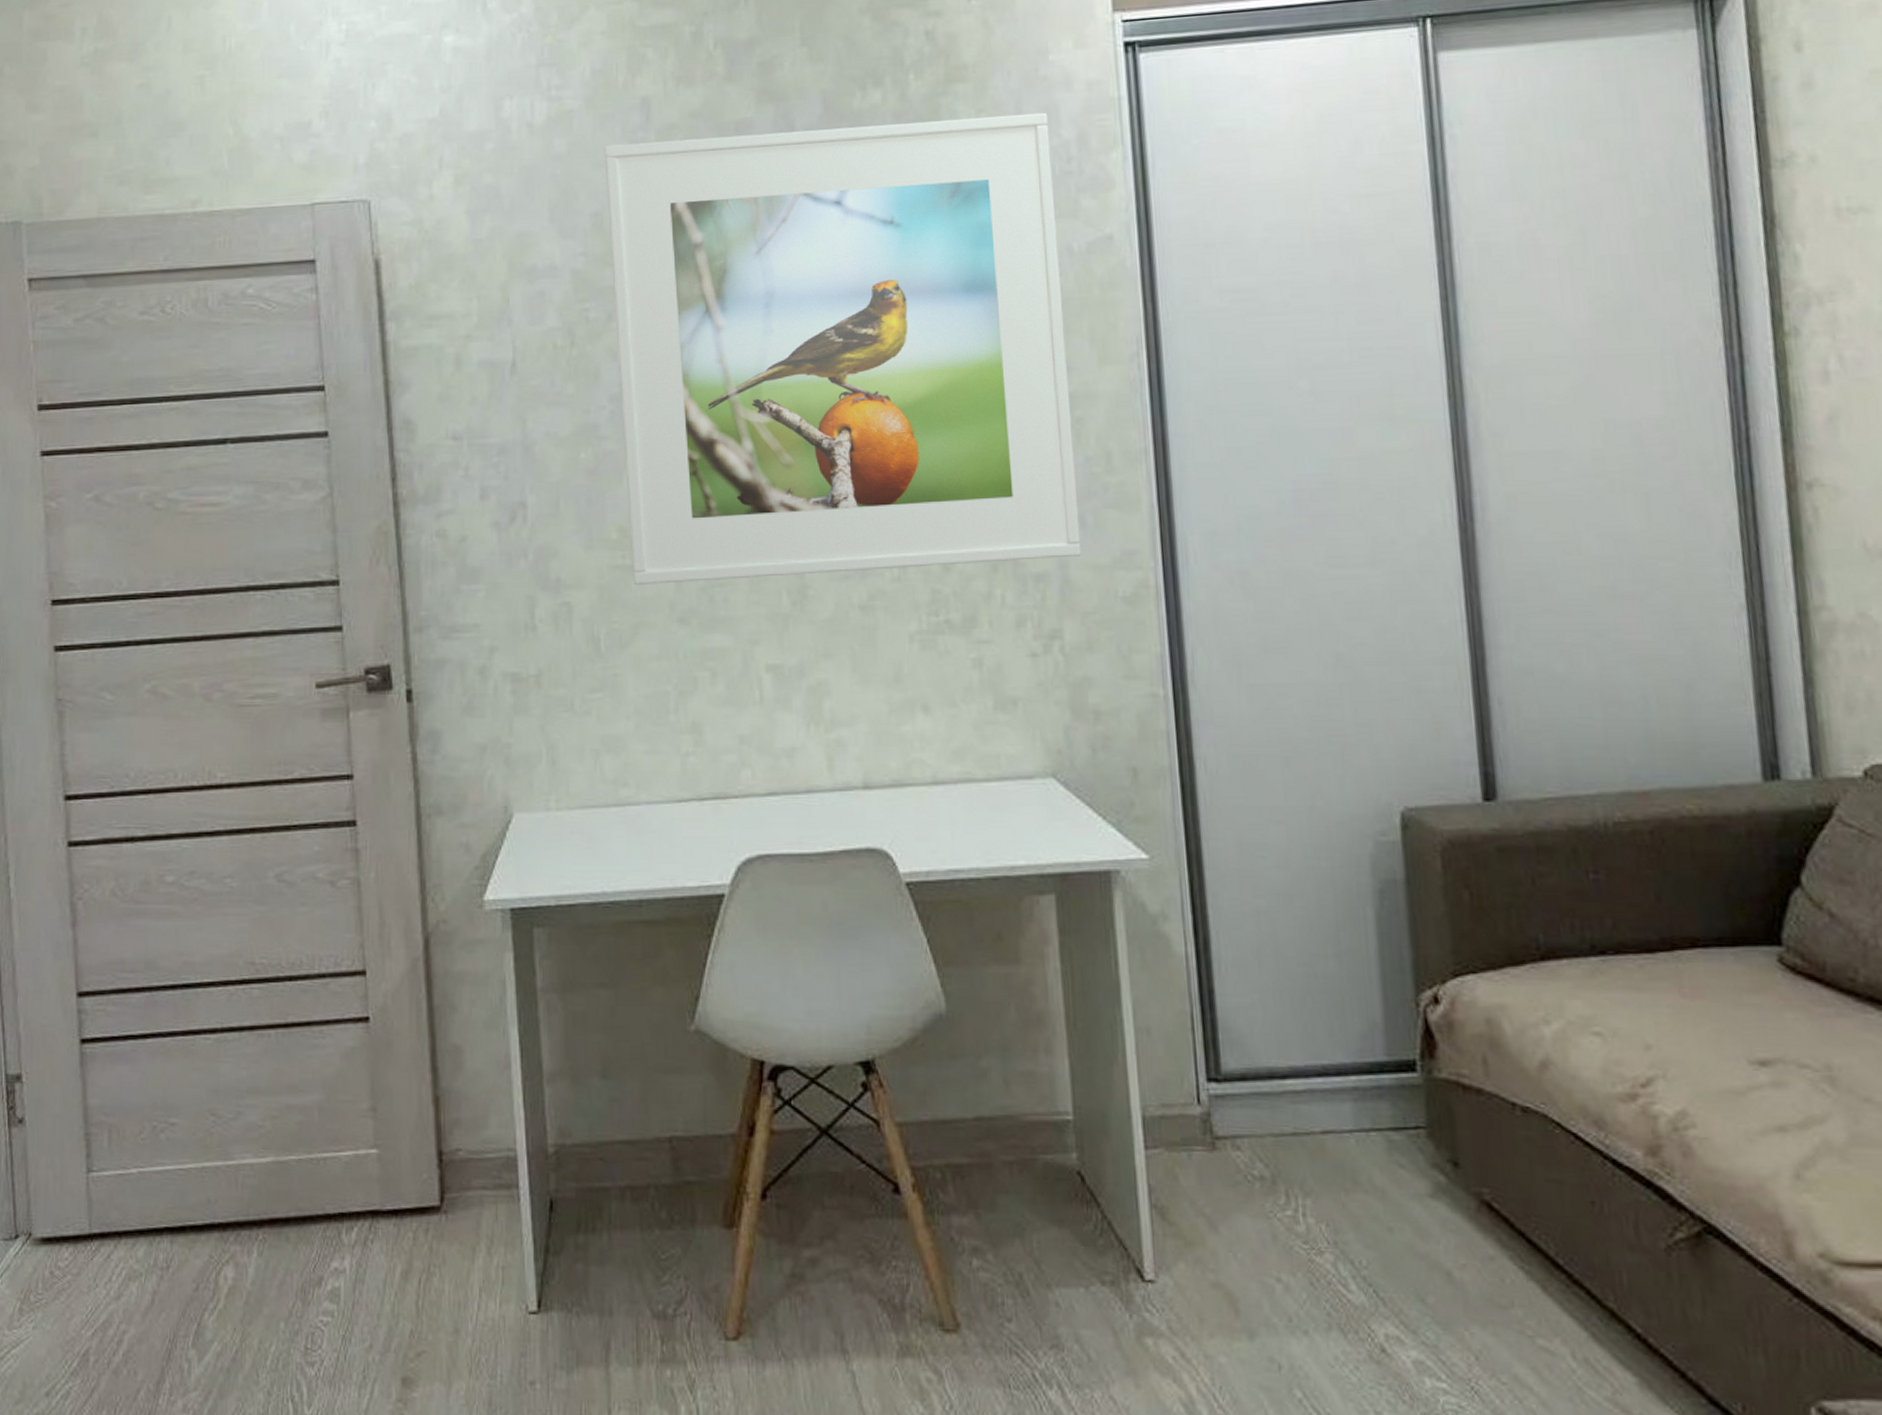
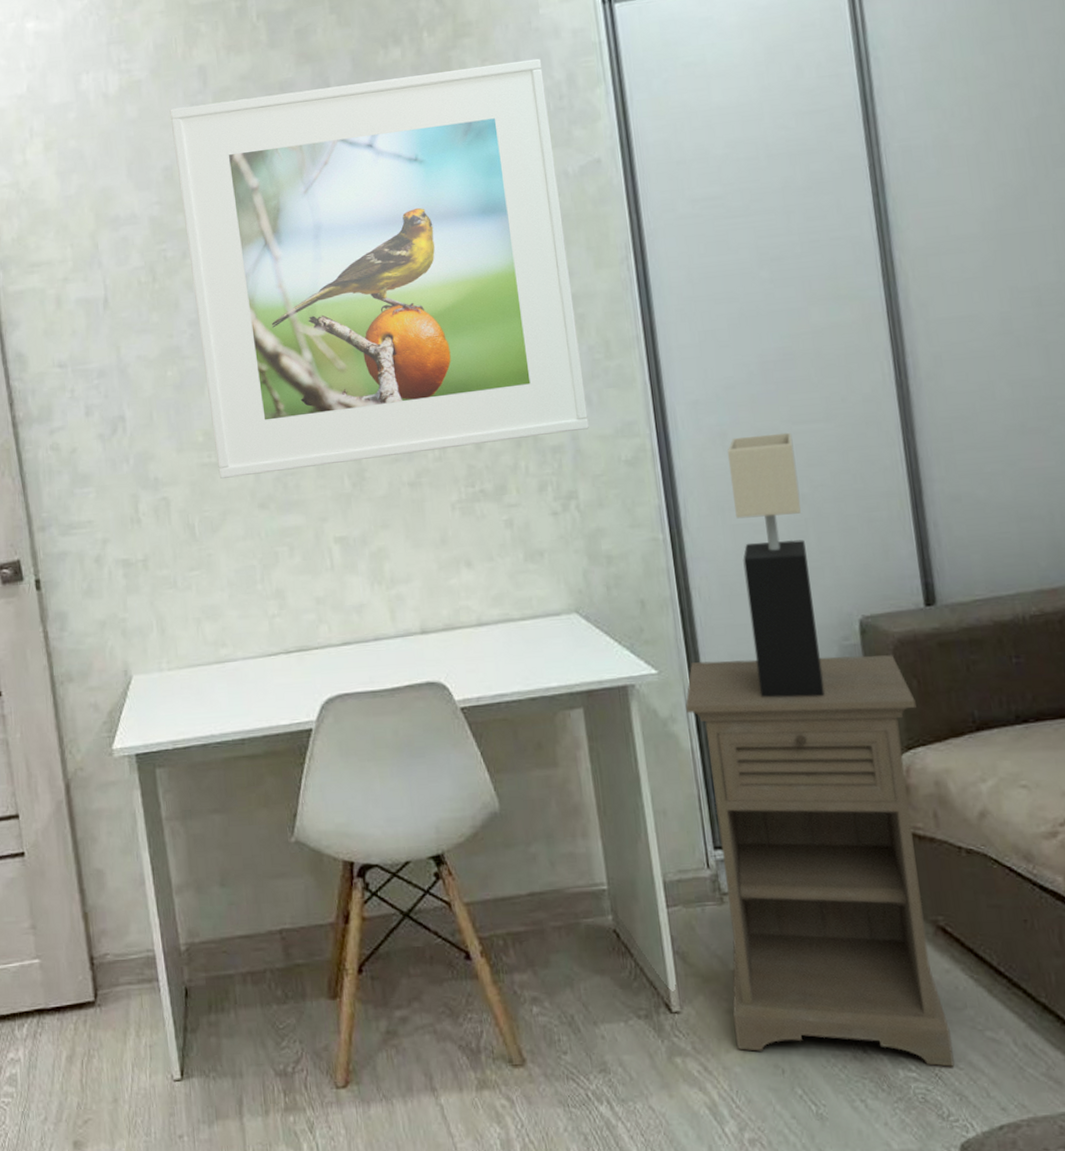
nightstand: none [1181,849,1496,1380] -> present [685,655,955,1067]
table lamp: none [1247,577,1354,903] -> present [727,432,825,698]

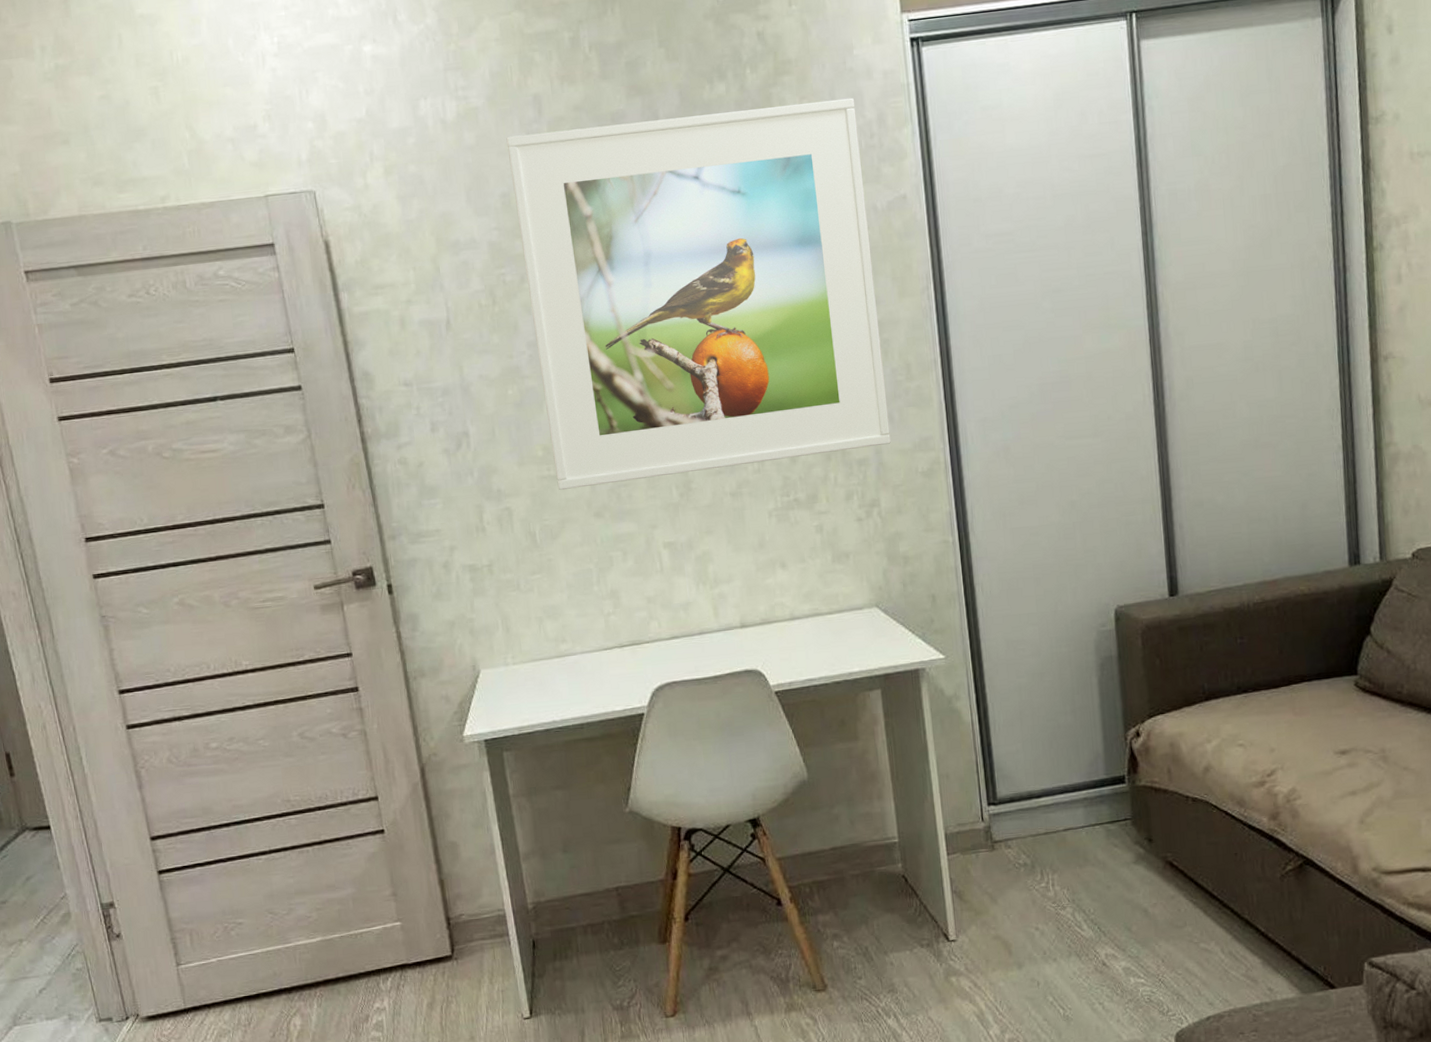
nightstand: present [685,655,955,1067] -> none [967,638,1174,973]
table lamp: present [727,432,825,698] -> none [1009,446,1084,677]

